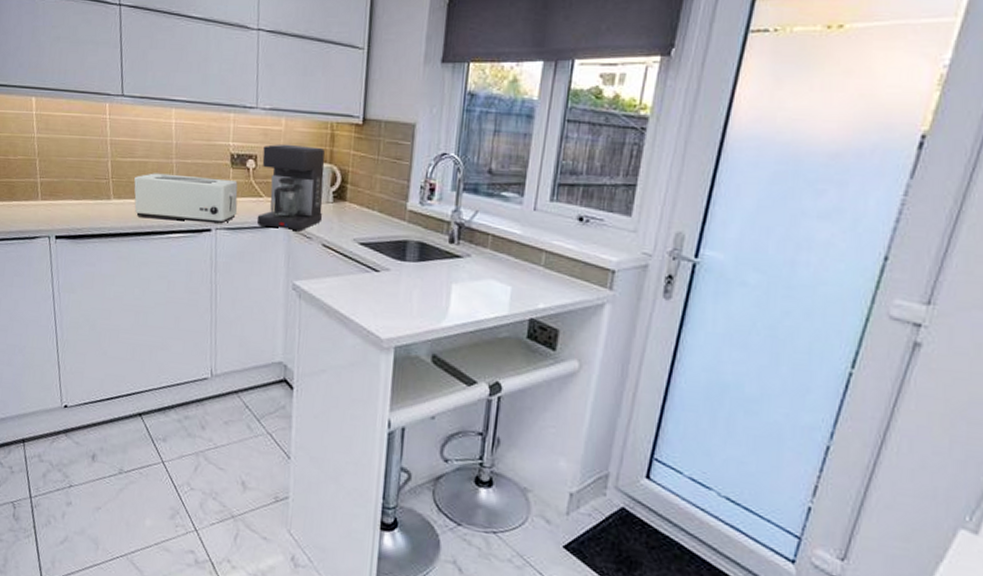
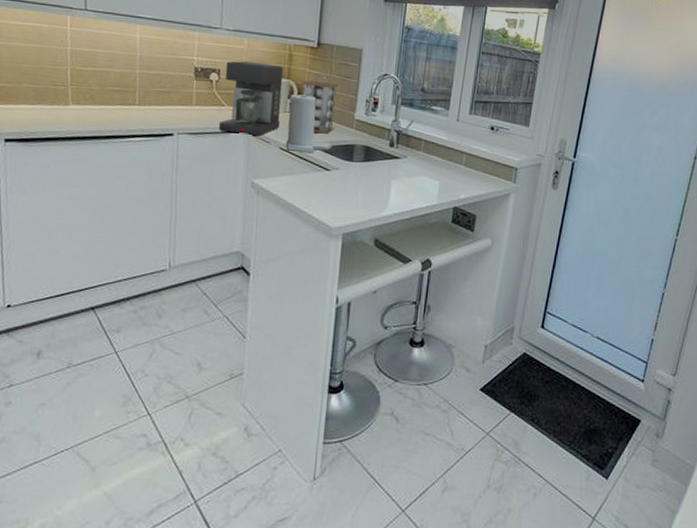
toaster: present [134,173,238,224] -> none [94,81,201,130]
paper towel: none [329,181,382,252] -> present [286,94,333,154]
spice rack: none [345,157,388,228] -> present [301,74,339,134]

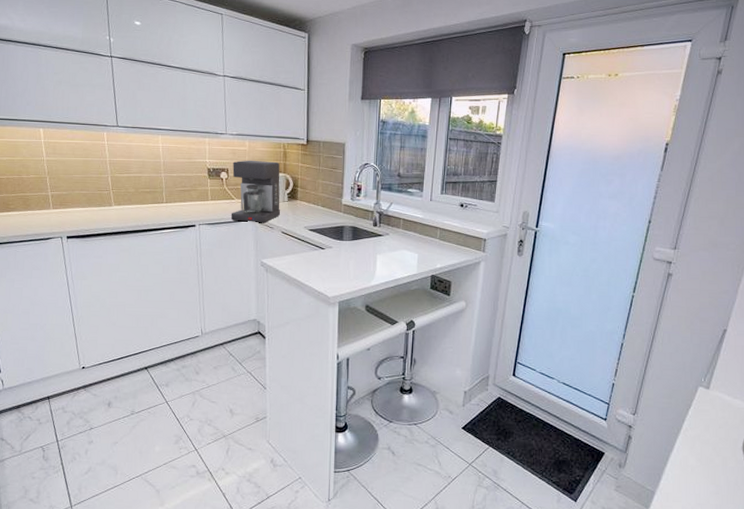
paper towel: present [286,94,333,154] -> none [287,186,325,236]
spice rack: present [301,74,339,134] -> none [295,168,327,218]

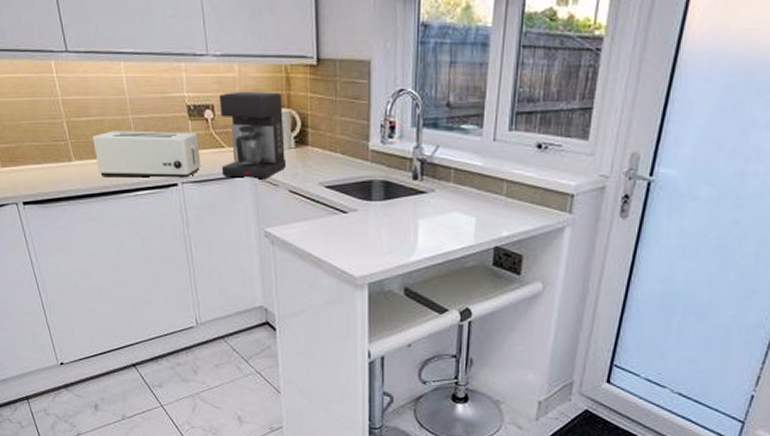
toaster: none [131,184,216,221] -> present [93,130,202,178]

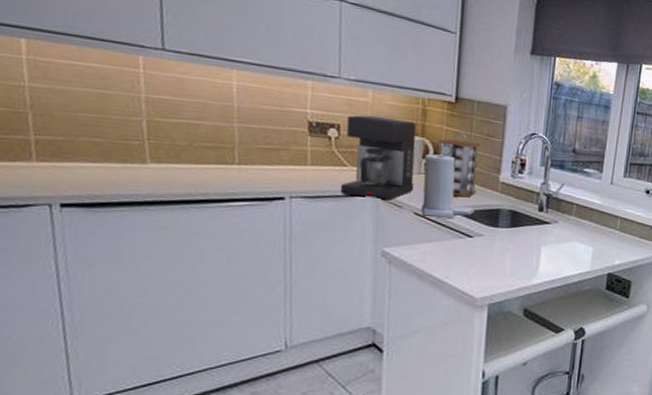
toaster: present [93,130,202,178] -> none [180,136,318,193]
paper towel: none [294,125,347,195] -> present [421,154,475,219]
spice rack: none [304,99,347,170] -> present [437,132,481,198]

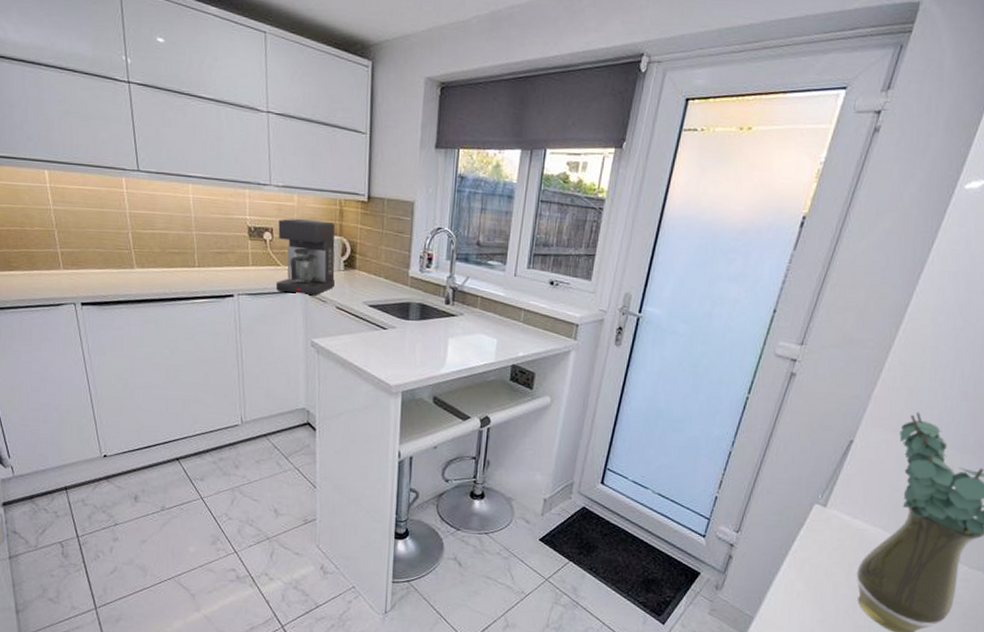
paper towel: present [421,154,475,219] -> none [342,252,388,313]
spice rack: present [437,132,481,198] -> none [354,230,392,292]

